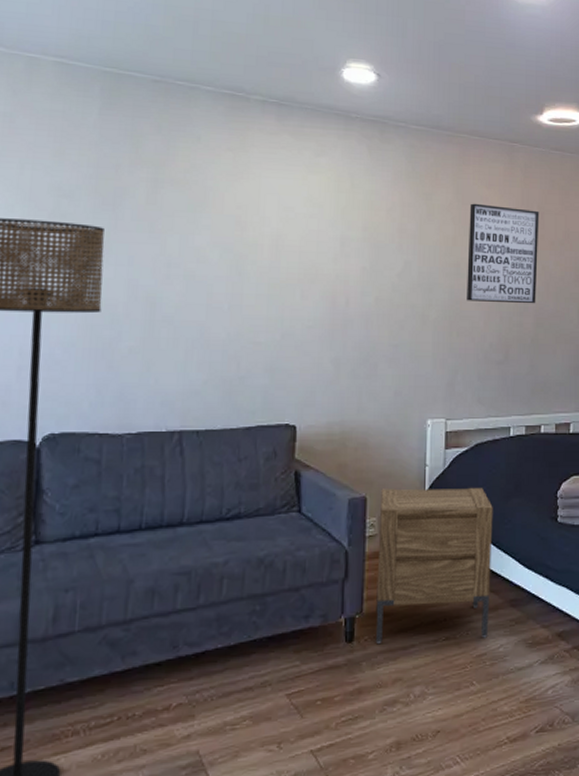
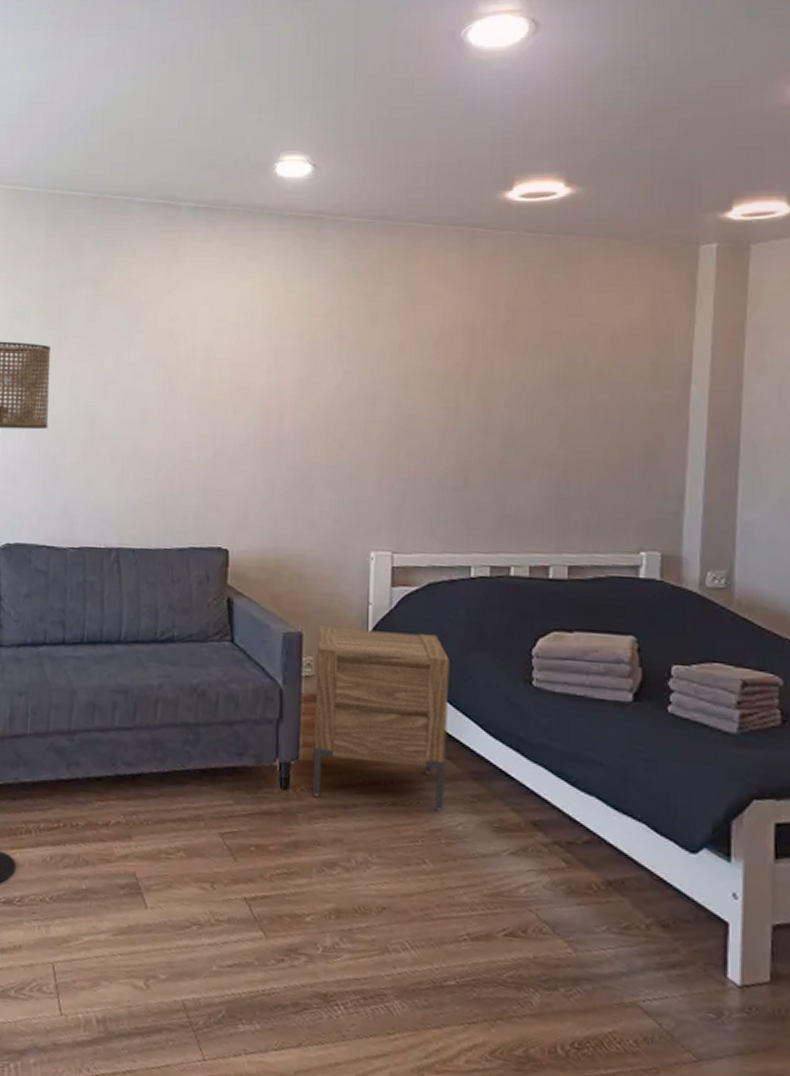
wall art: present [466,203,540,304] -> none [417,302,508,420]

